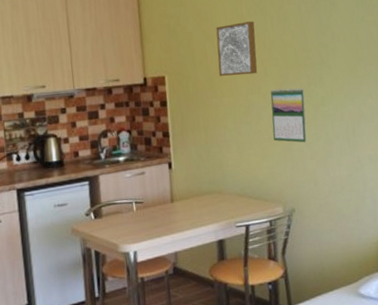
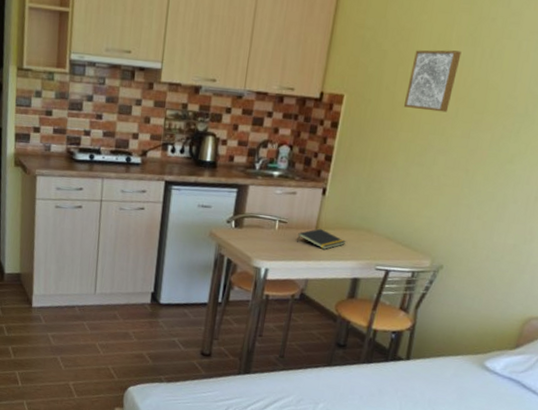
notepad: none [156,200,203,220] -> present [297,228,347,249]
calendar: present [270,88,308,143] -> none [443,134,495,200]

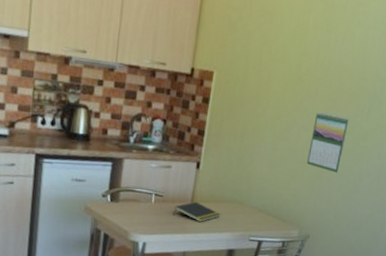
wall art: present [403,50,462,113] -> none [268,32,318,92]
calendar: none [443,134,495,200] -> present [307,112,350,173]

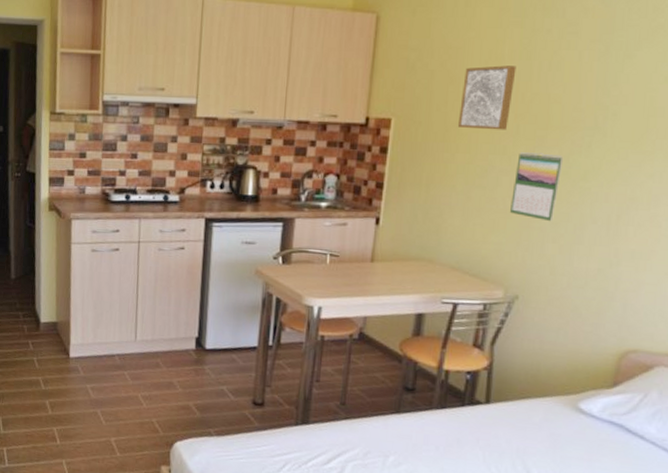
notepad: present [173,201,221,222] -> none [351,261,407,283]
wall art: none [268,32,318,92] -> present [457,65,517,130]

